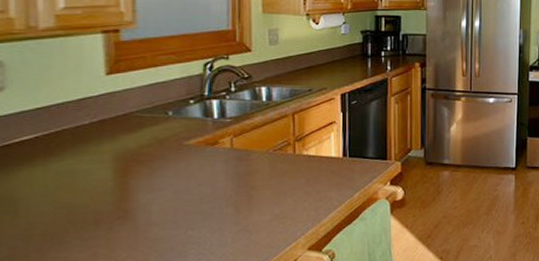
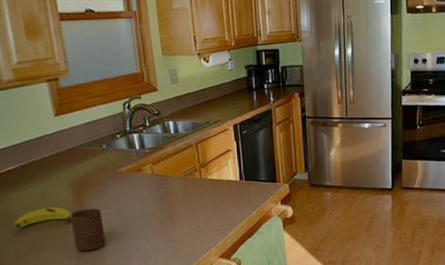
banana: none [17,189,110,217] -> present [14,207,72,228]
cup: none [106,191,154,247] -> present [70,209,106,251]

